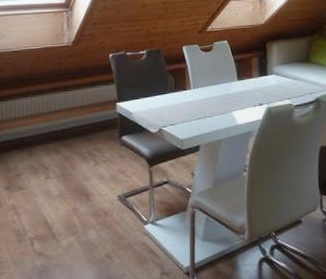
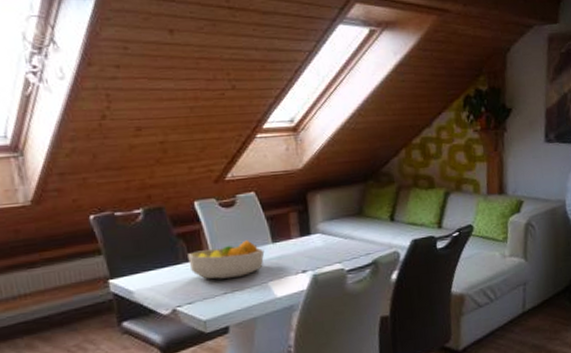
fruit bowl: none [174,77,231,107] -> present [187,240,265,279]

